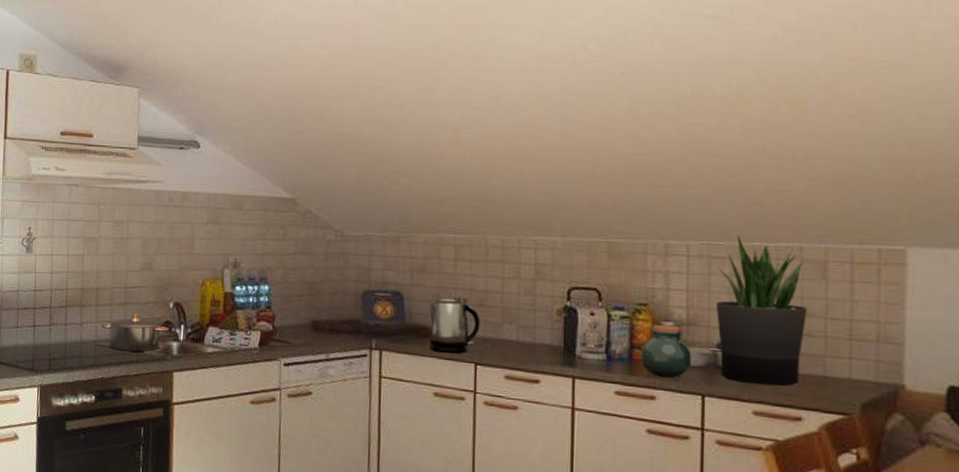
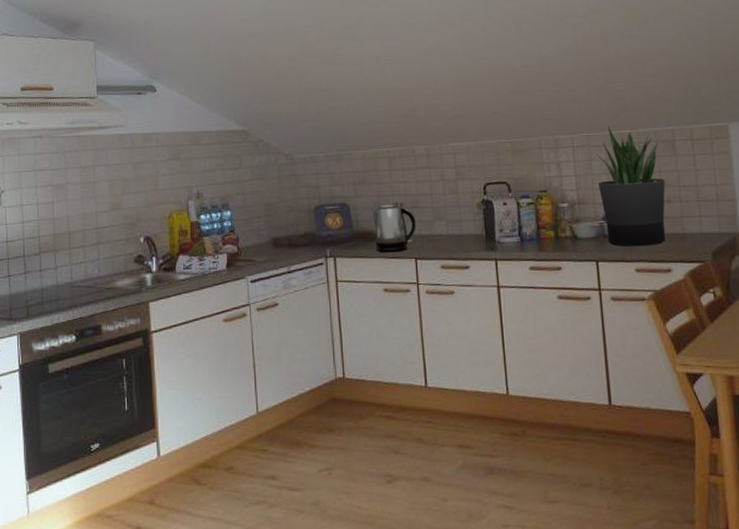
cooking pot: present [101,313,170,353] -> none [76,251,143,290]
jar: present [641,325,691,377] -> none [546,206,585,249]

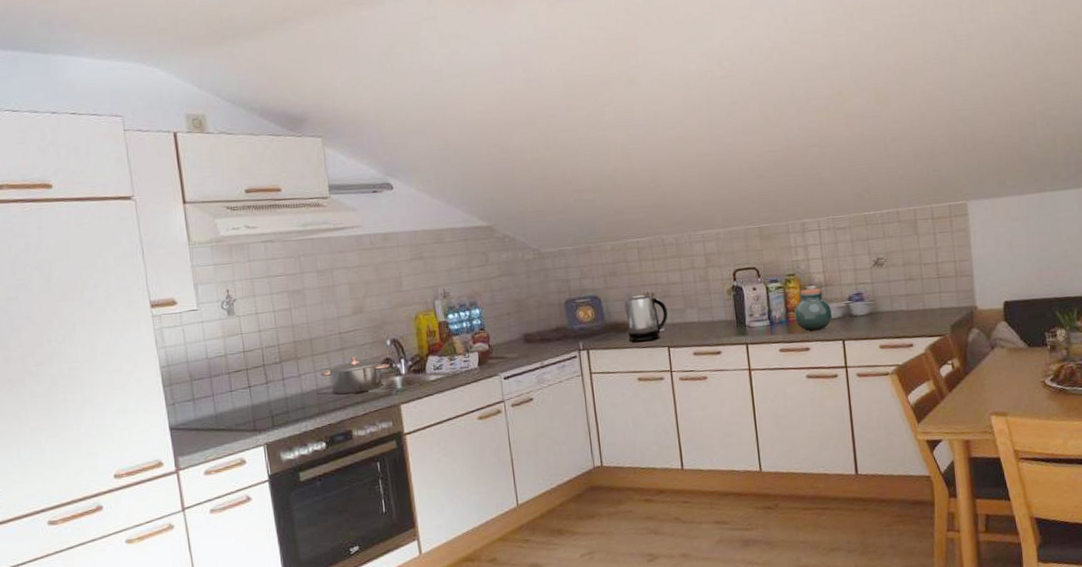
cooking pot: none [76,251,143,290] -> present [320,355,391,395]
jar: none [546,206,585,249] -> present [794,288,832,331]
planter: present [596,125,666,247] -> none [842,208,908,325]

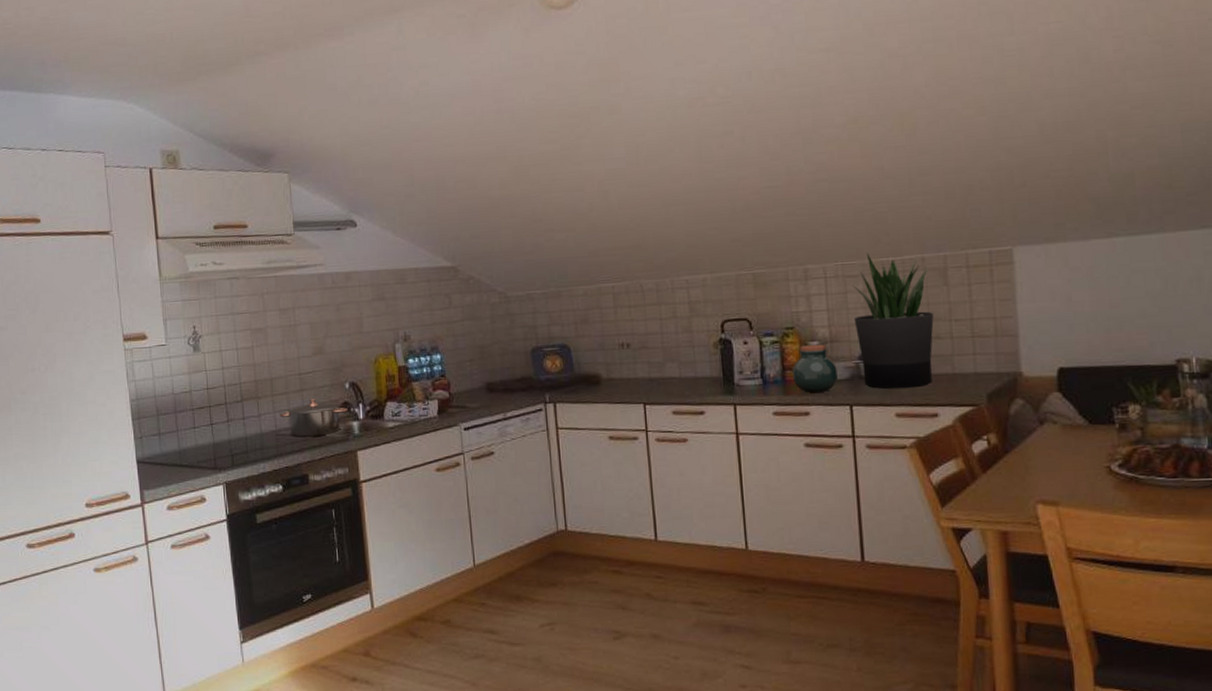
kettle: present [623,294,668,343] -> none [594,344,645,398]
planter: none [842,208,908,325] -> present [852,252,934,390]

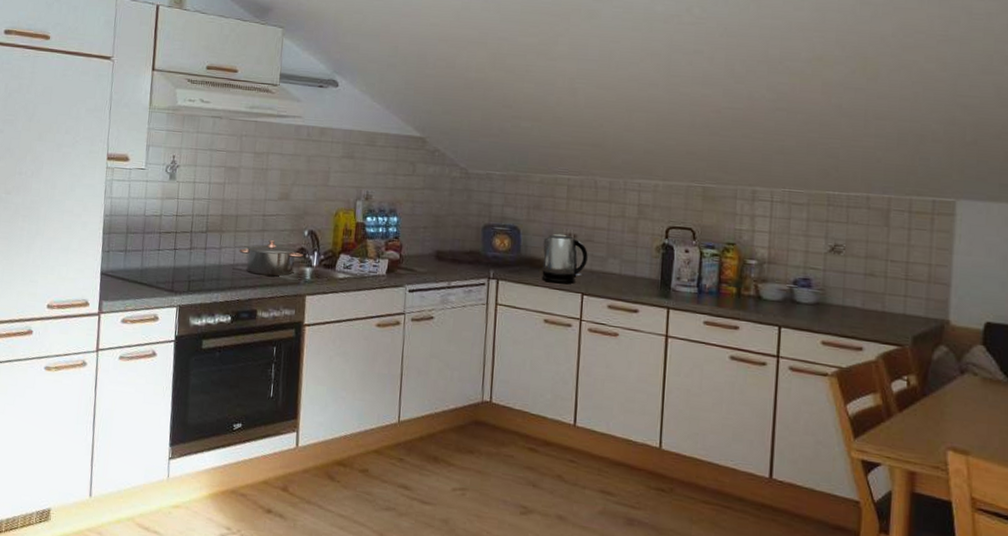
kettle: none [594,344,645,398] -> present [541,233,588,284]
jar: present [793,345,838,393] -> none [727,262,771,310]
planter: present [852,252,934,390] -> none [793,184,872,320]

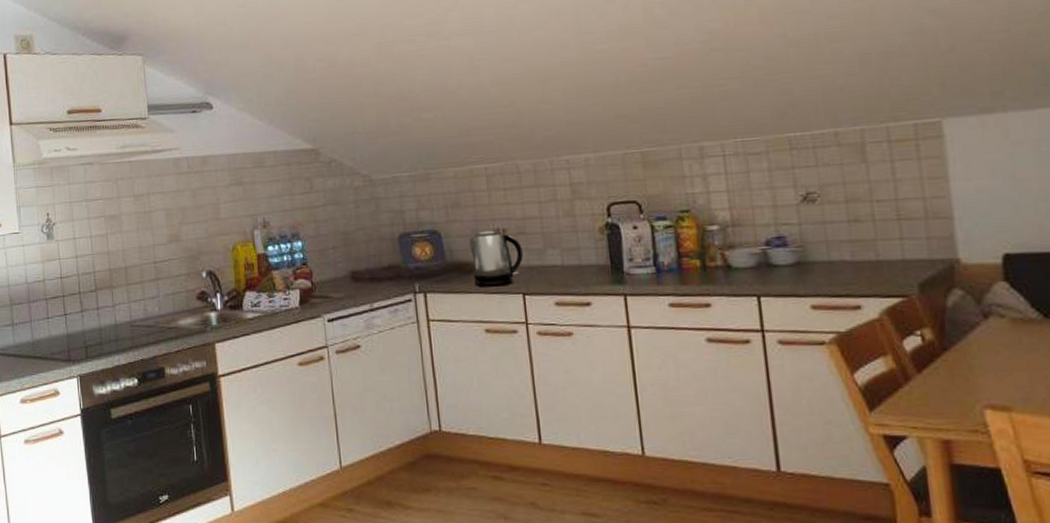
cooking pot: present [239,239,304,277] -> none [134,287,206,330]

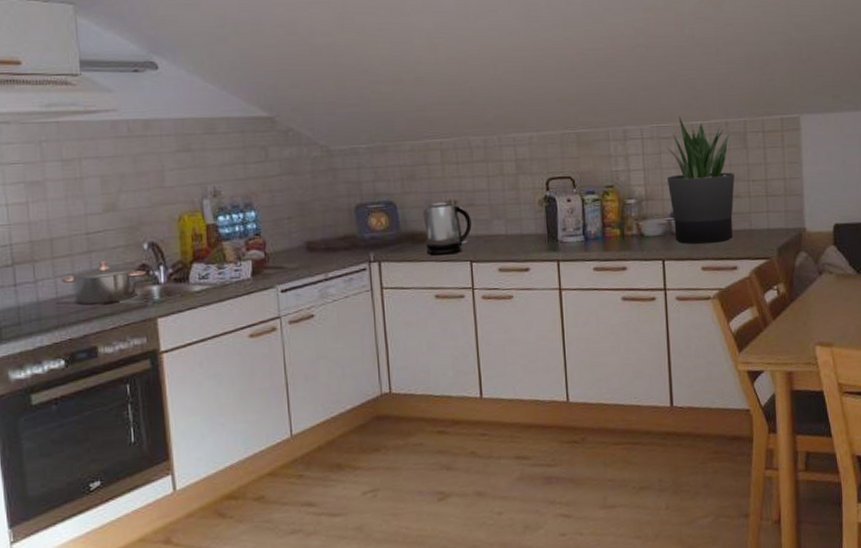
cooking pot: none [134,287,206,330] -> present [61,260,148,306]
planter: none [755,127,853,279] -> present [666,116,735,245]

